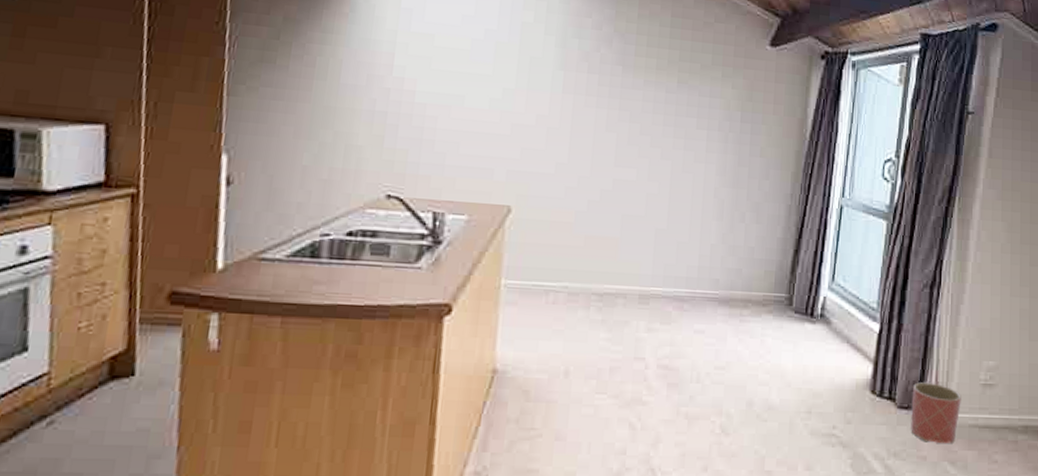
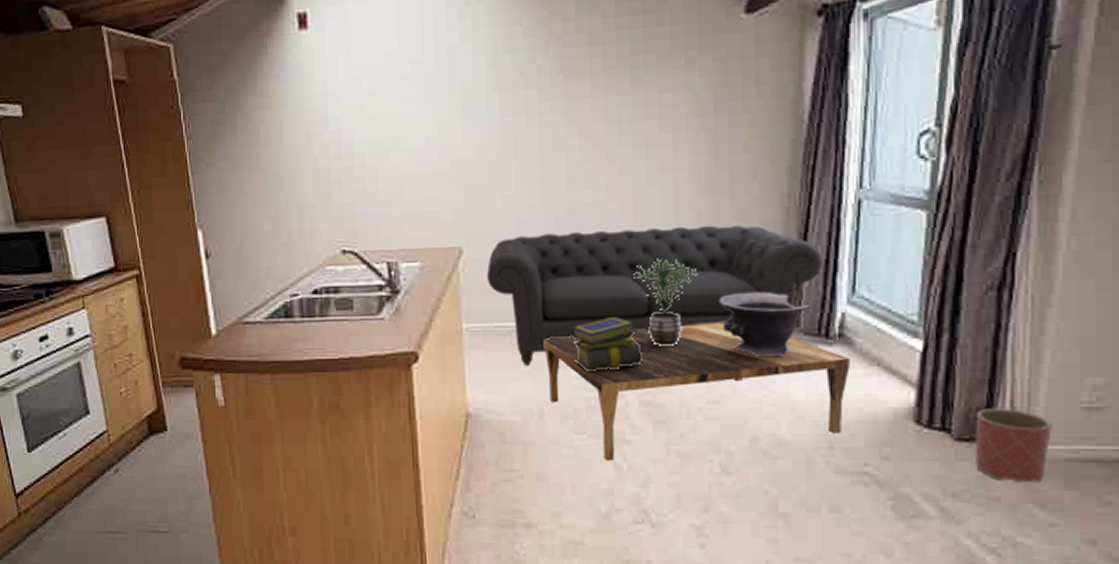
sofa: none [530,202,813,325] -> present [486,225,822,365]
coffee table: none [577,296,827,421] -> present [543,322,850,461]
stack of books: none [603,284,665,335] -> present [570,316,642,373]
potted plant: none [664,236,717,315] -> present [633,258,698,346]
decorative bowl: none [732,272,801,331] -> present [719,291,810,358]

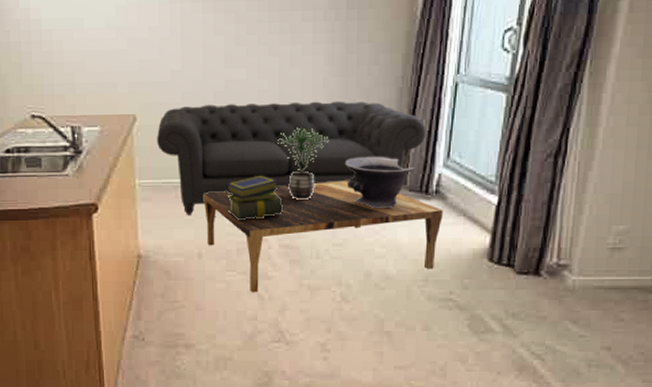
planter: present [975,408,1052,483] -> none [530,249,586,305]

